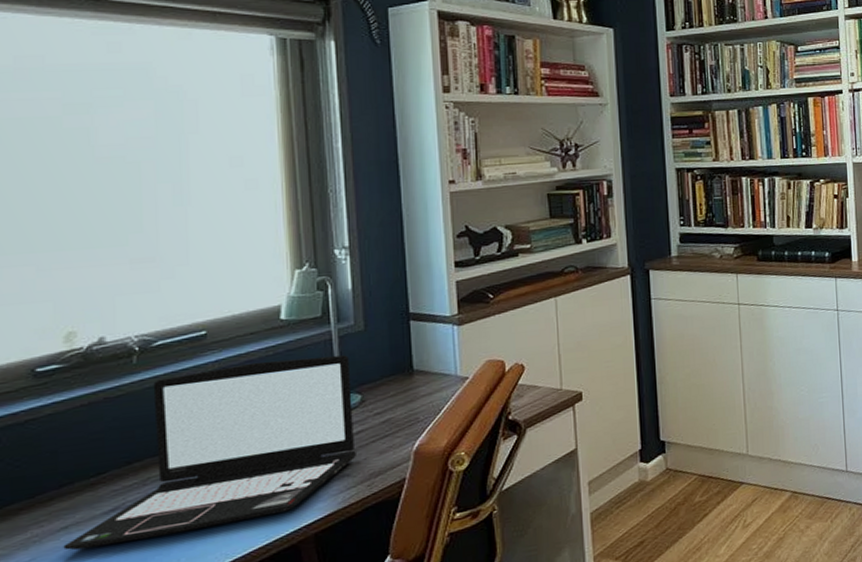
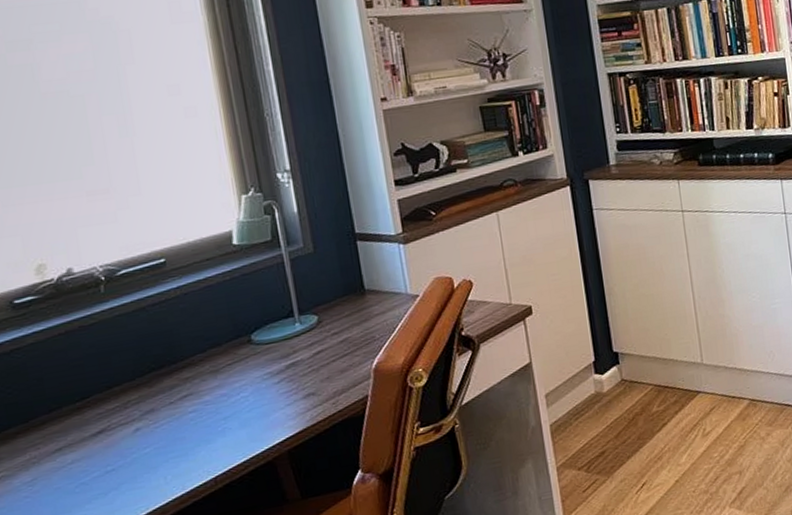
laptop: present [63,355,356,551] -> none [59,277,319,471]

